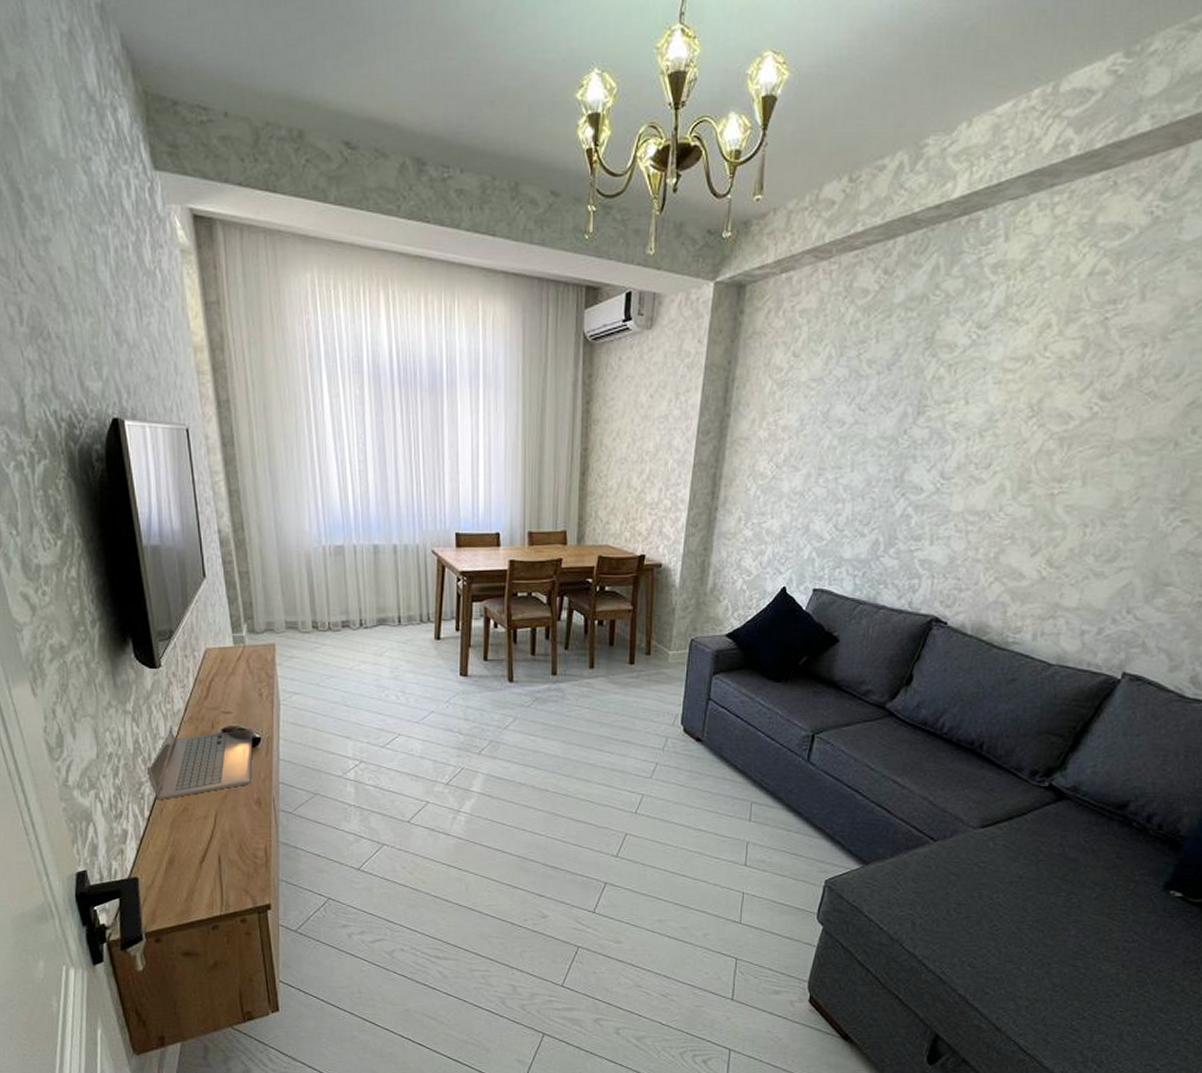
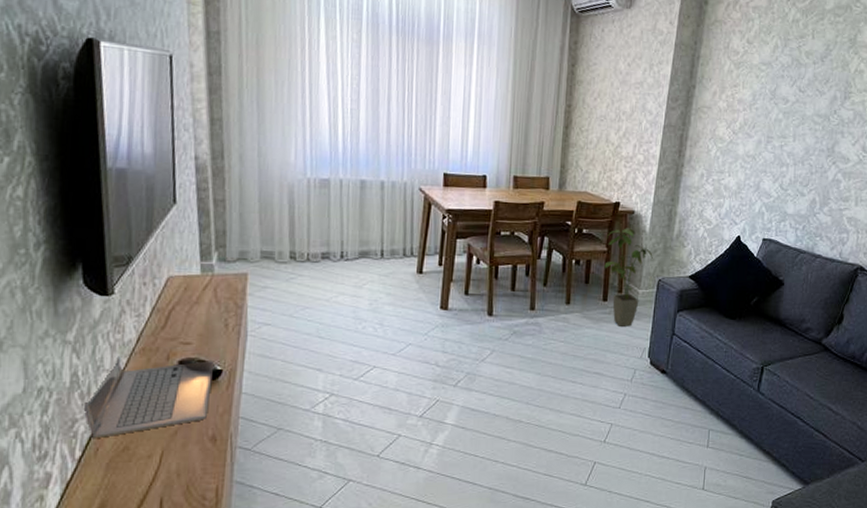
house plant: none [630,583,684,691] -> present [604,228,653,327]

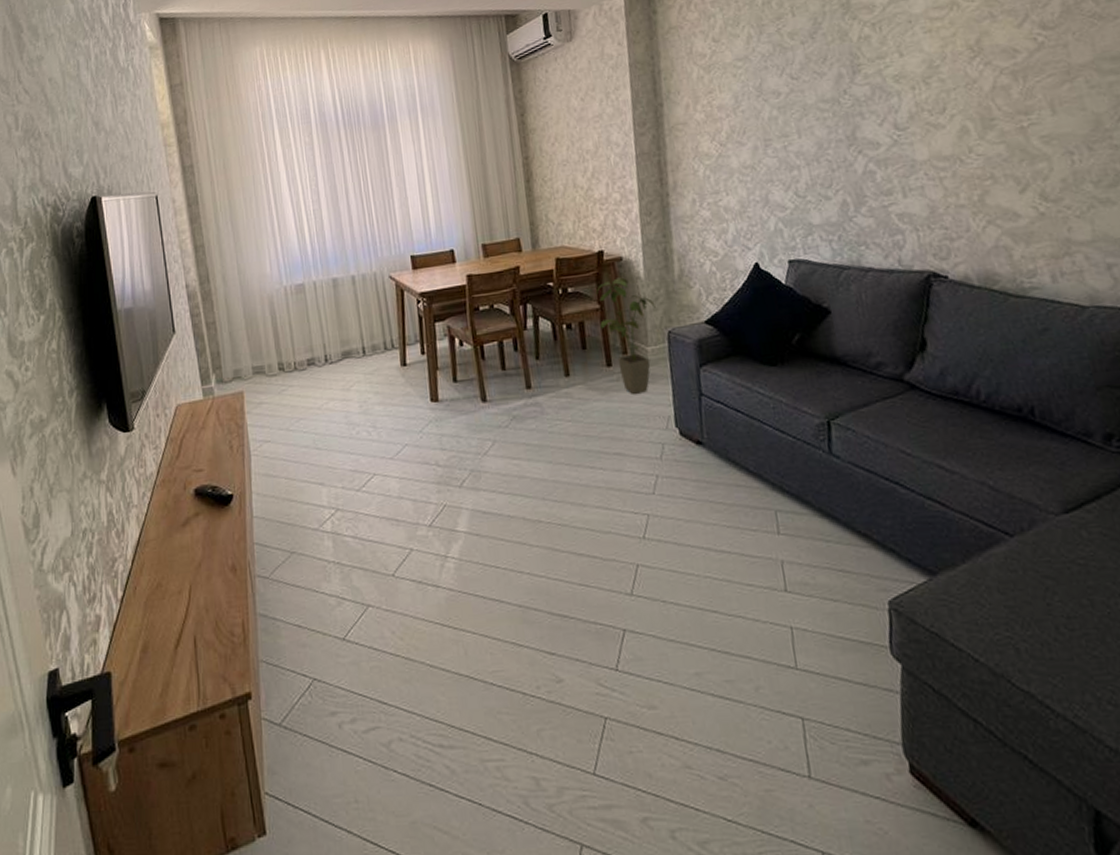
laptop: present [82,356,215,439] -> none [118,486,226,578]

